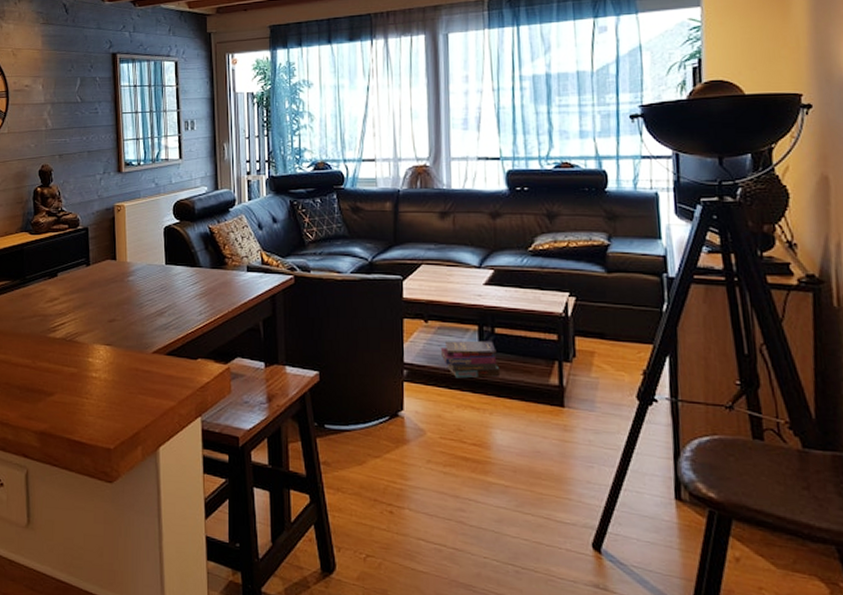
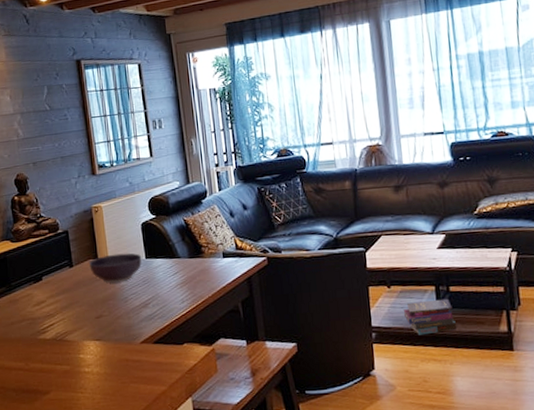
bowl: none [107,256,162,286] -> present [89,253,142,283]

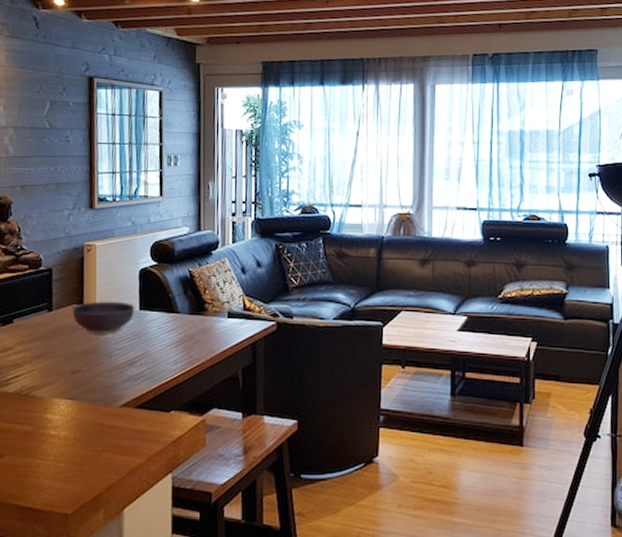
books: present [403,298,457,335] -> none [415,385,469,422]

